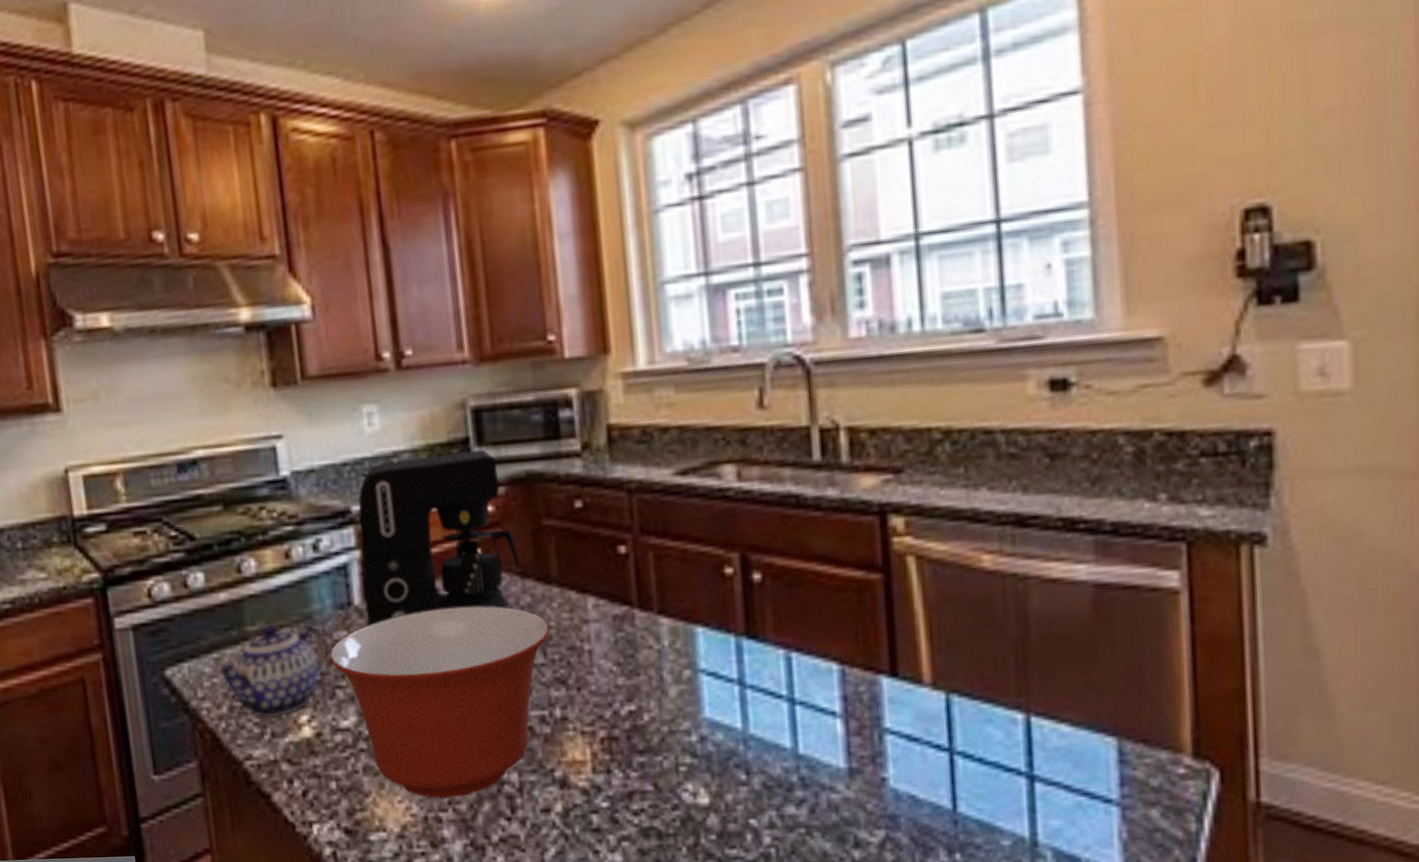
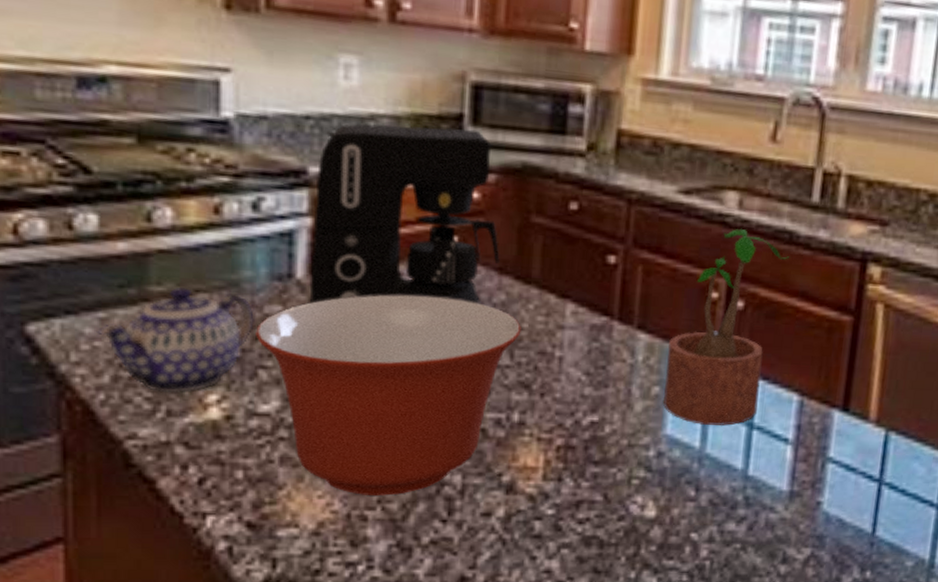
potted plant: none [692,500,801,706] -> present [663,229,790,427]

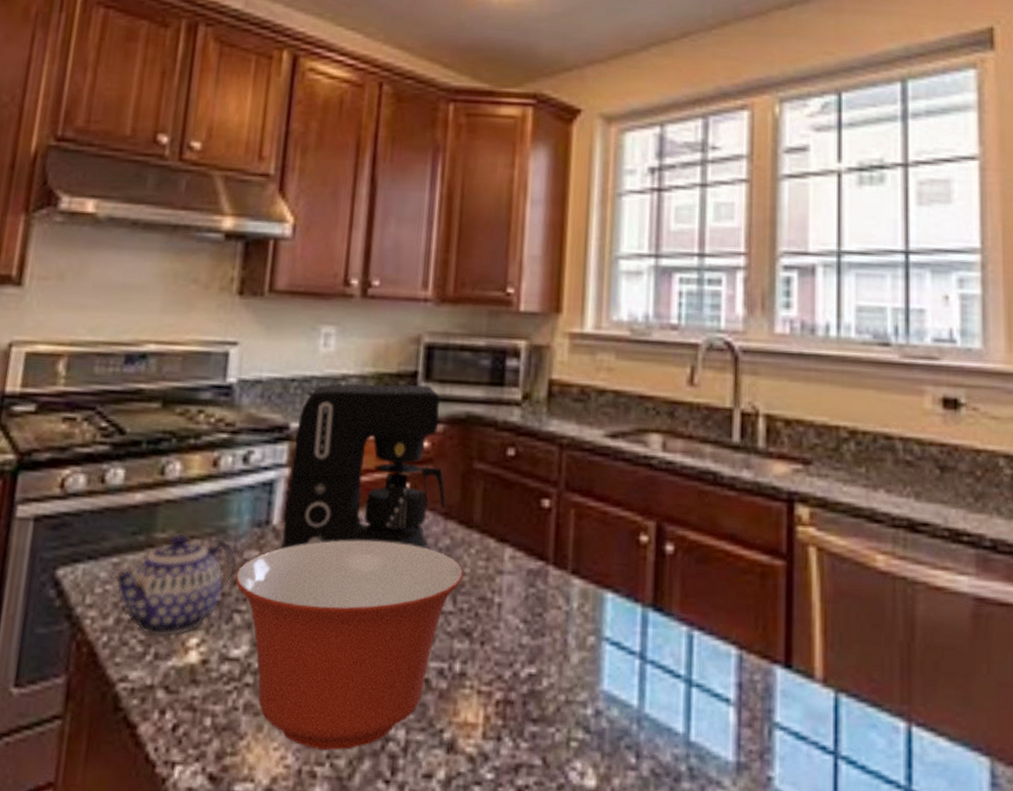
potted plant: present [663,229,790,427] -> none [599,471,716,683]

